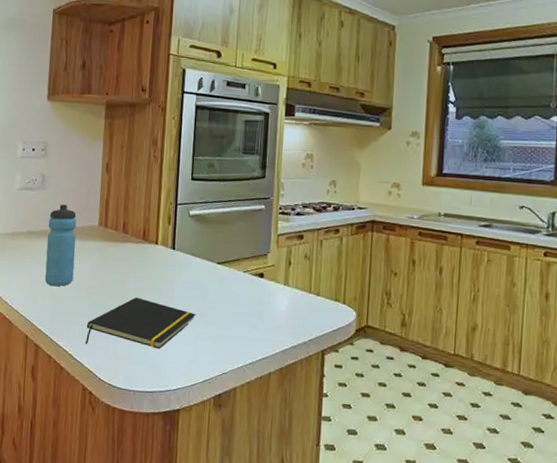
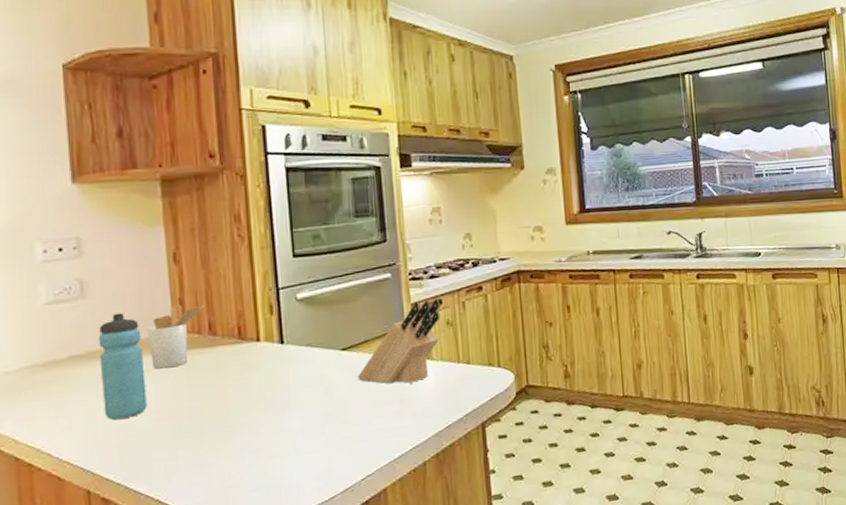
utensil holder: none [80,204,122,253] -> present [146,304,205,369]
notepad: present [85,297,196,349] -> none [175,410,323,483]
knife block: none [227,233,302,303] -> present [358,298,441,384]

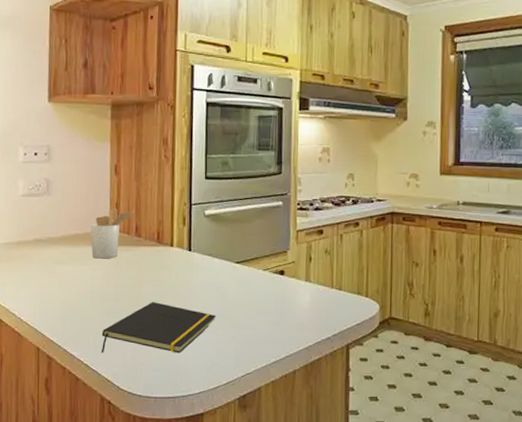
water bottle: present [98,313,147,420] -> none [54,209,86,295]
notepad: none [175,410,323,483] -> present [101,302,216,354]
knife block: present [358,298,441,384] -> none [247,228,322,300]

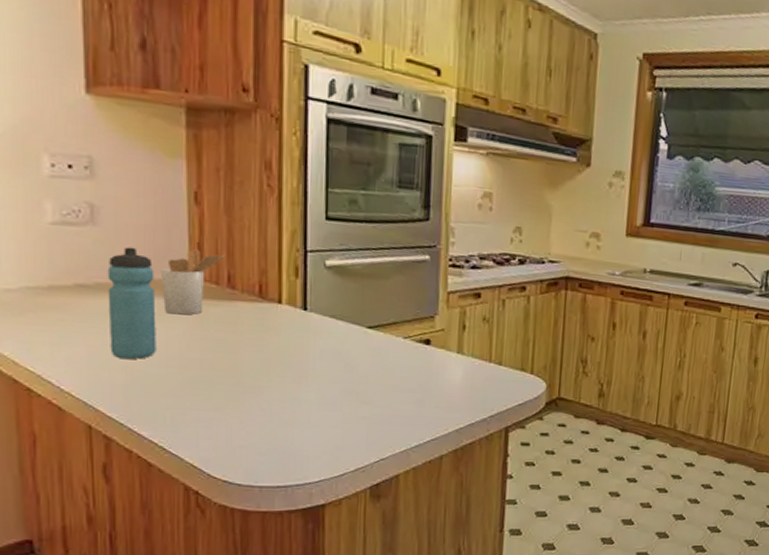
water bottle: none [54,209,86,295] -> present [107,247,156,360]
notepad: present [101,302,216,354] -> none [182,372,342,435]

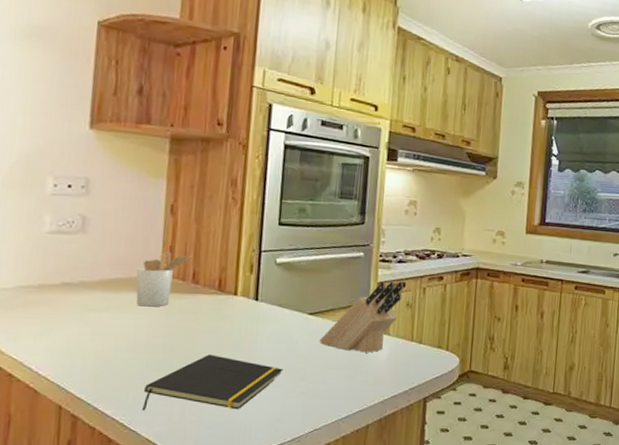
water bottle: present [107,247,156,360] -> none [85,251,131,347]
notepad: none [182,372,342,435] -> present [141,354,284,411]
knife block: none [382,290,480,374] -> present [320,281,404,353]

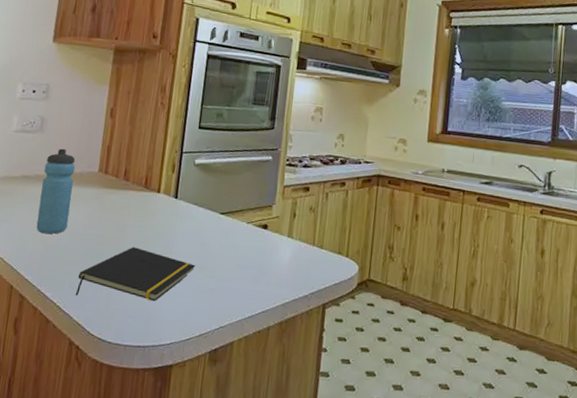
water bottle: none [85,251,131,347] -> present [36,148,76,234]
utensil holder: present [136,251,192,307] -> none [77,150,125,200]
knife block: present [320,281,404,353] -> none [229,185,308,255]

